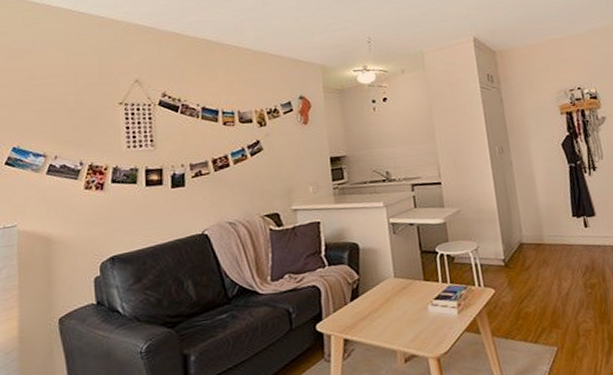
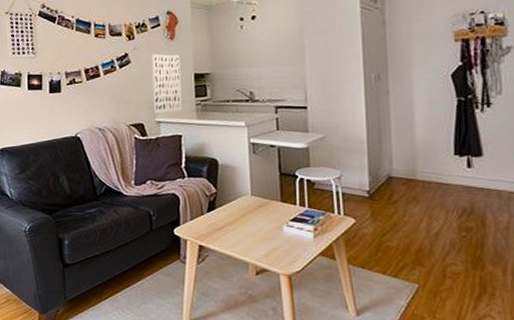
wall art: none [285,139,320,201] -> present [151,53,182,113]

